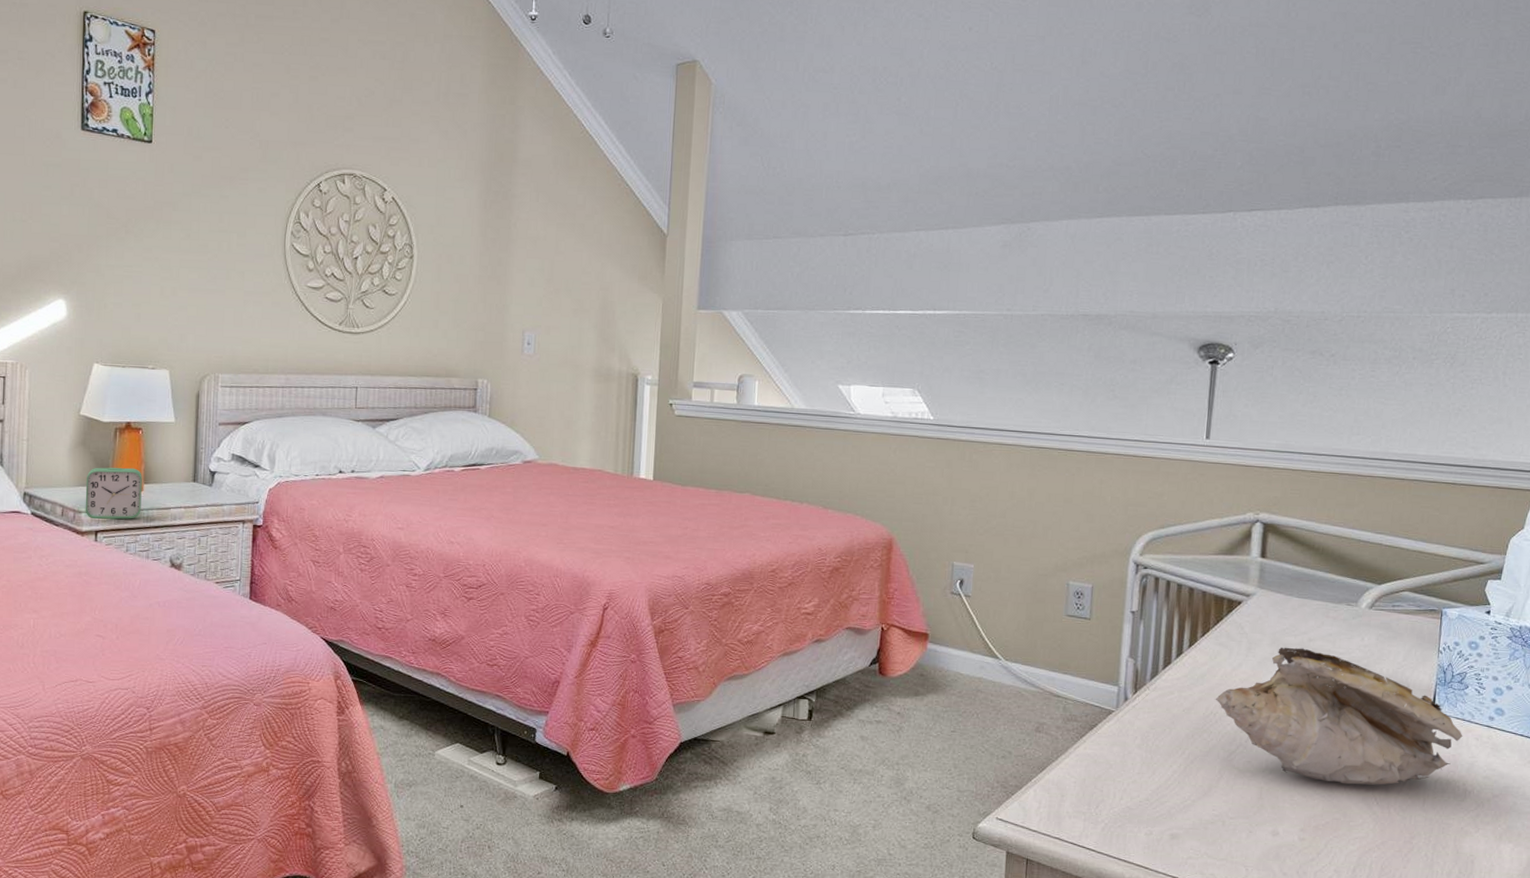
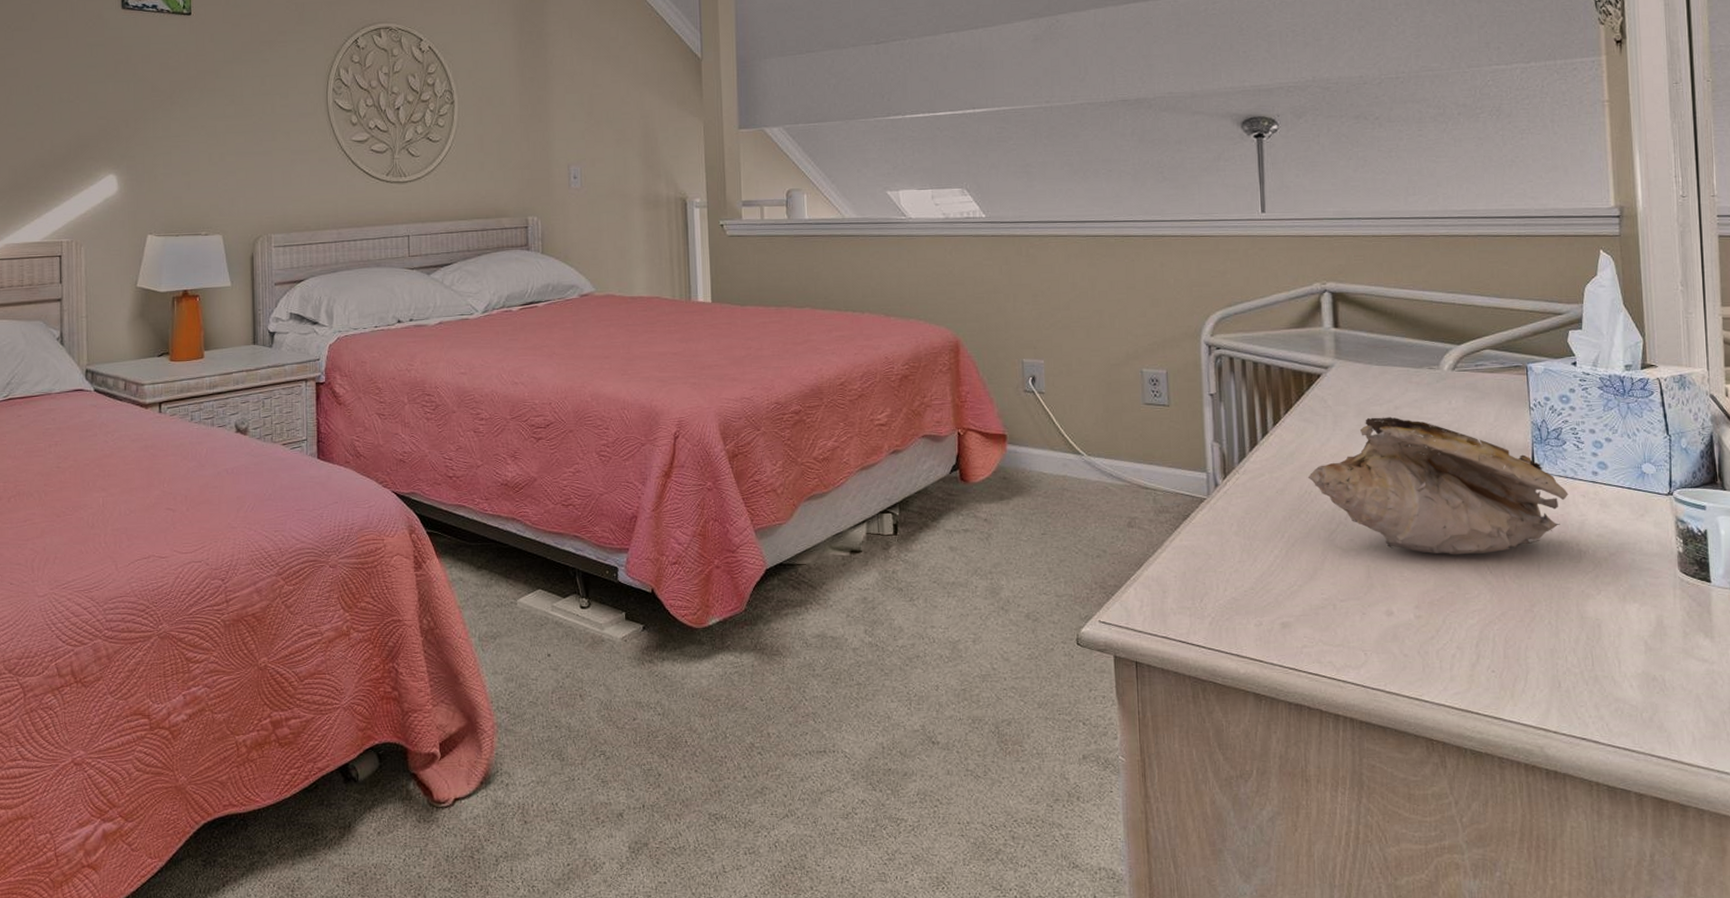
alarm clock: present [85,467,142,519] -> none [146,335,203,390]

